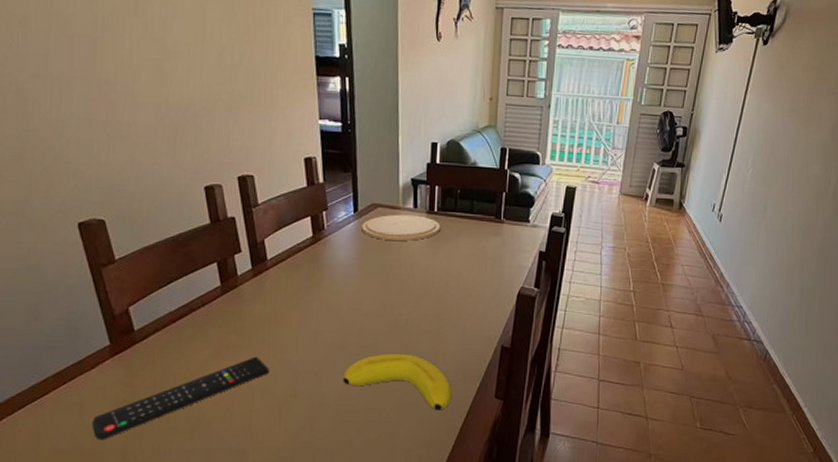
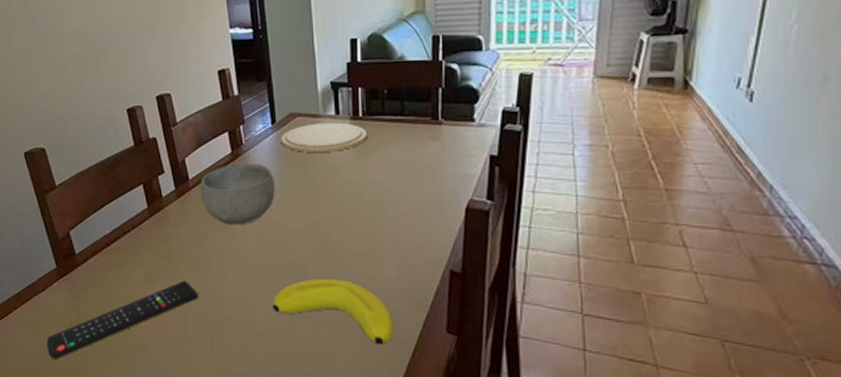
bowl: none [278,247,353,304] -> present [200,164,275,225]

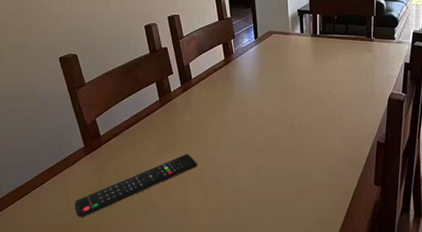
bowl: present [200,164,275,225] -> none [200,67,256,112]
fruit: present [272,278,395,345] -> none [253,149,339,195]
plate: present [281,122,368,152] -> none [261,38,323,59]

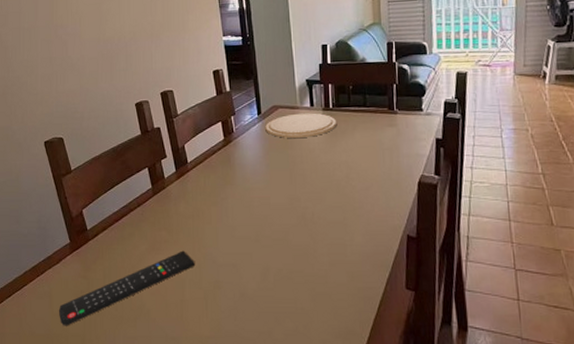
plate: none [261,38,323,59] -> present [265,113,337,138]

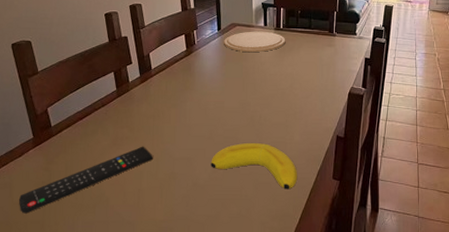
fruit: none [259,245,363,302] -> present [211,142,298,190]

